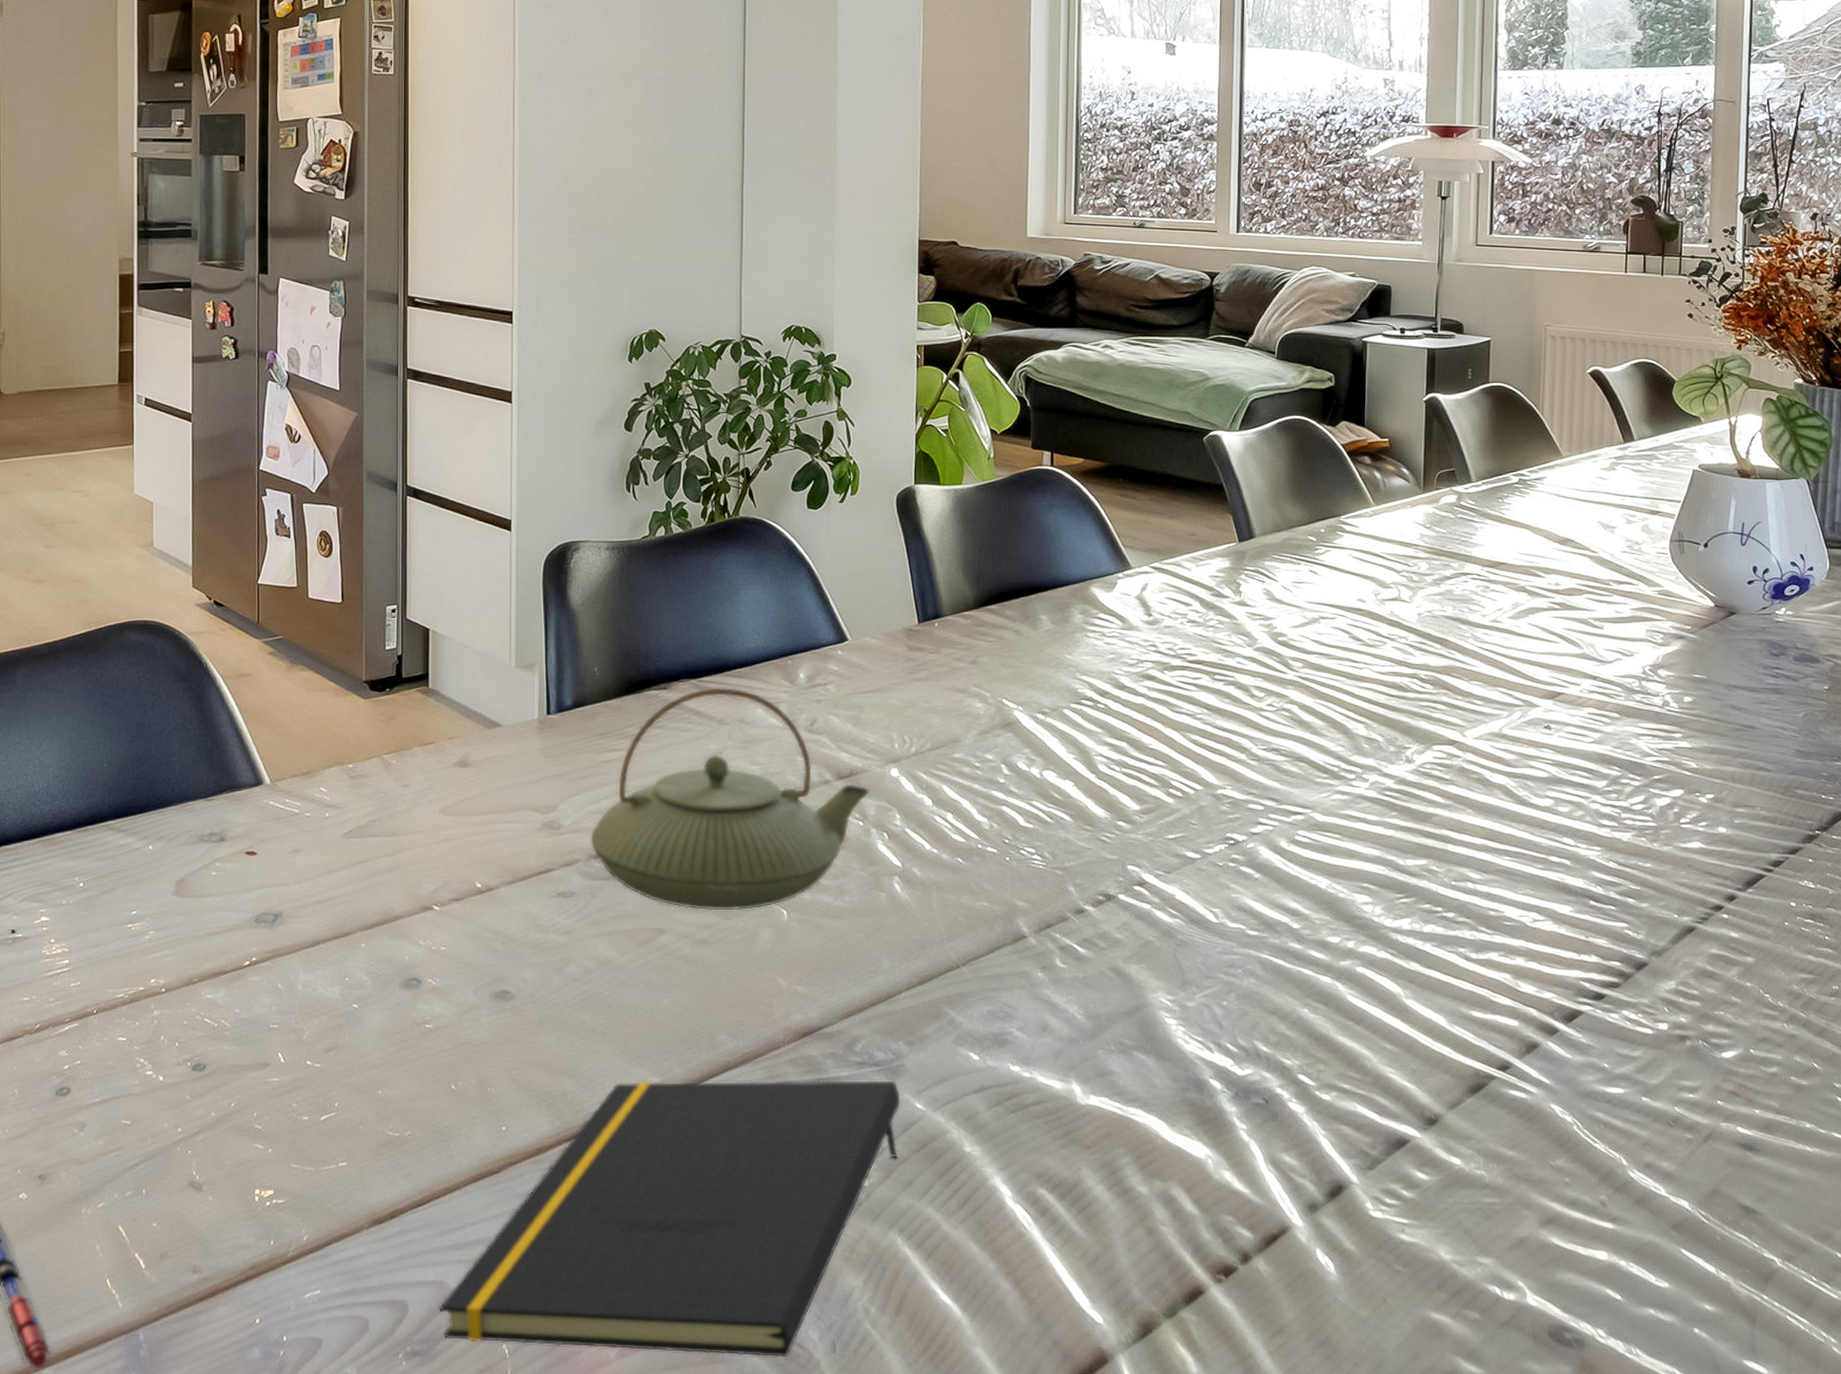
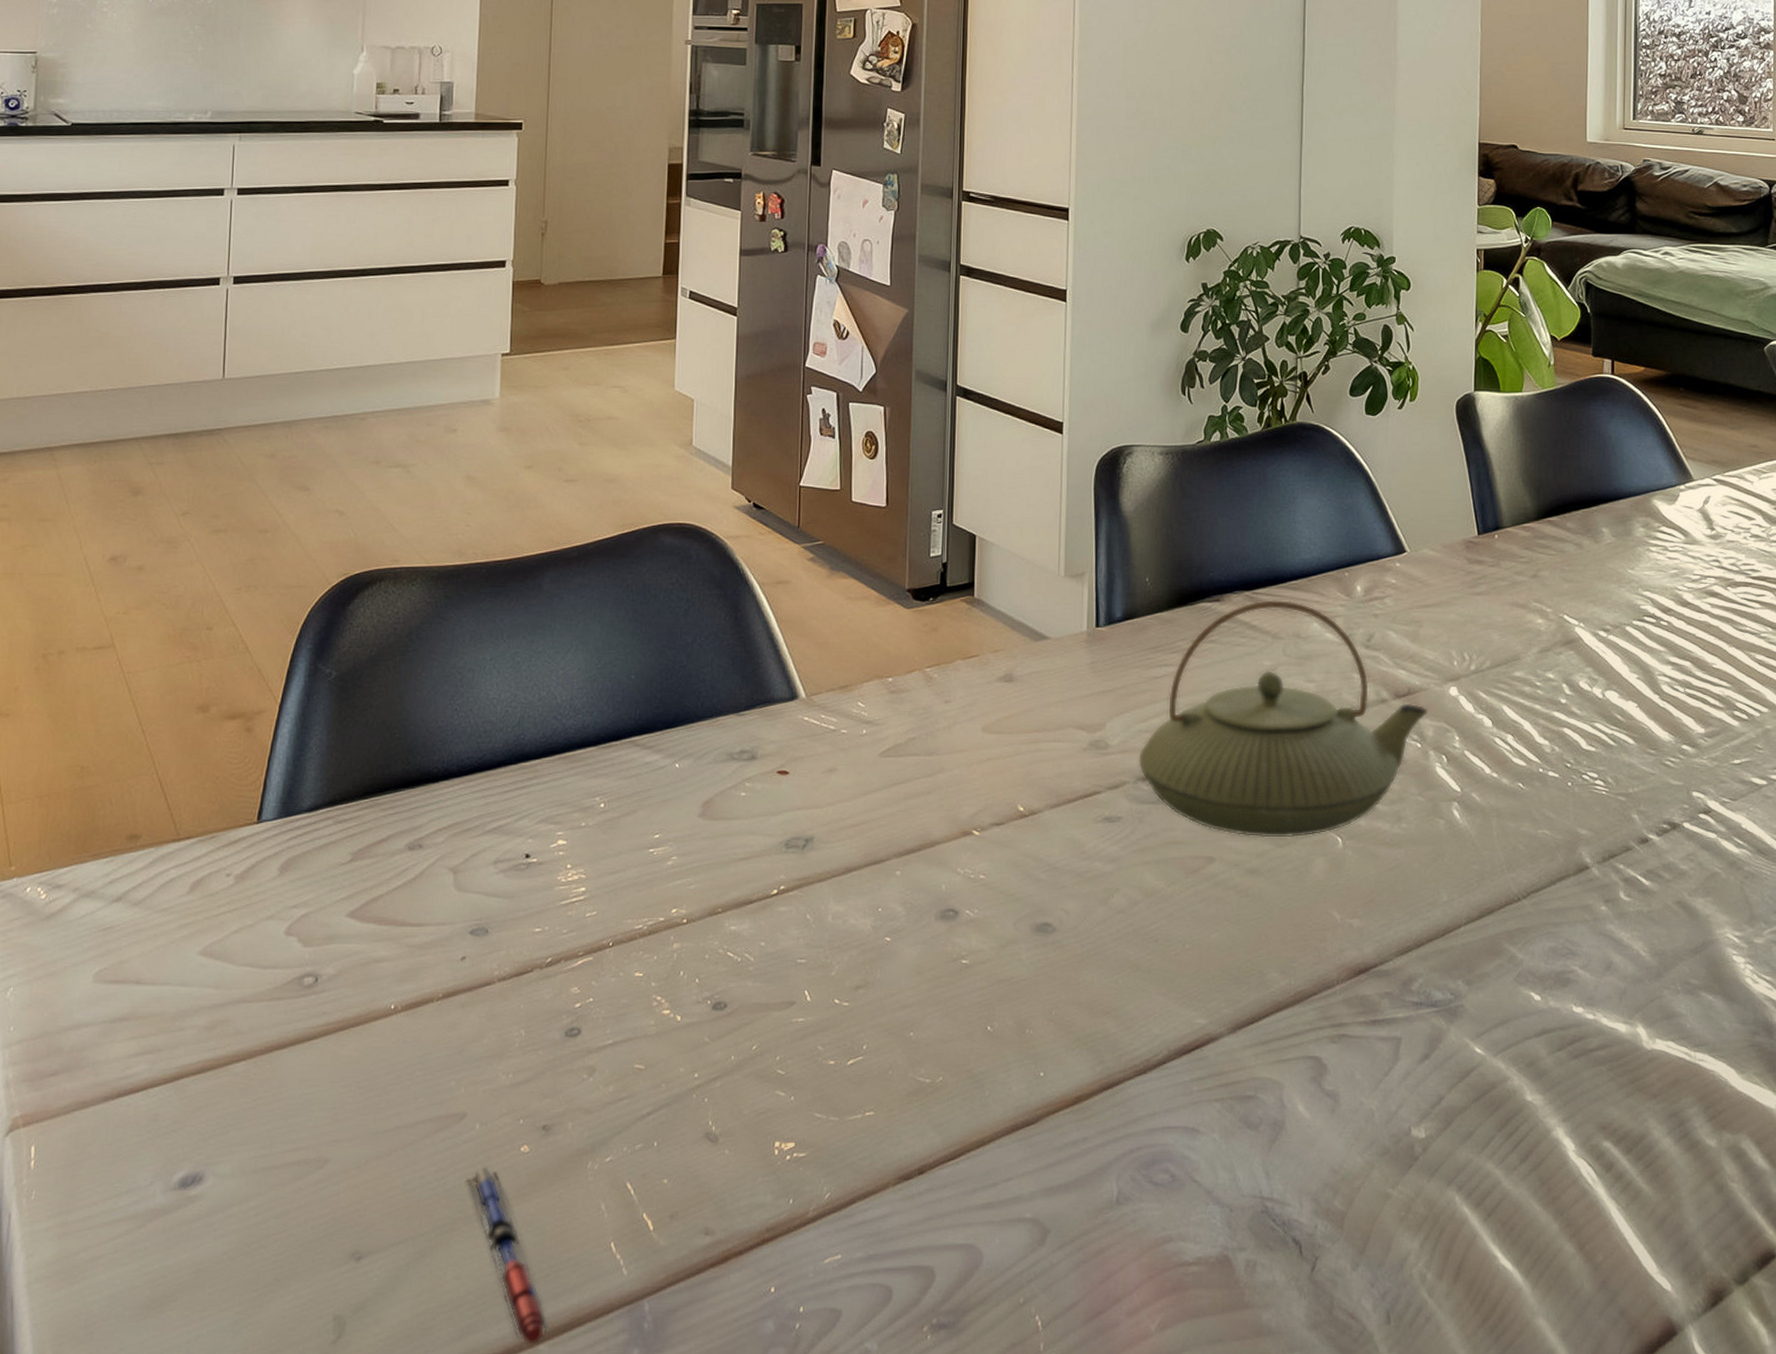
notepad: present [438,1079,902,1358] -> none [967,1021,1461,1330]

